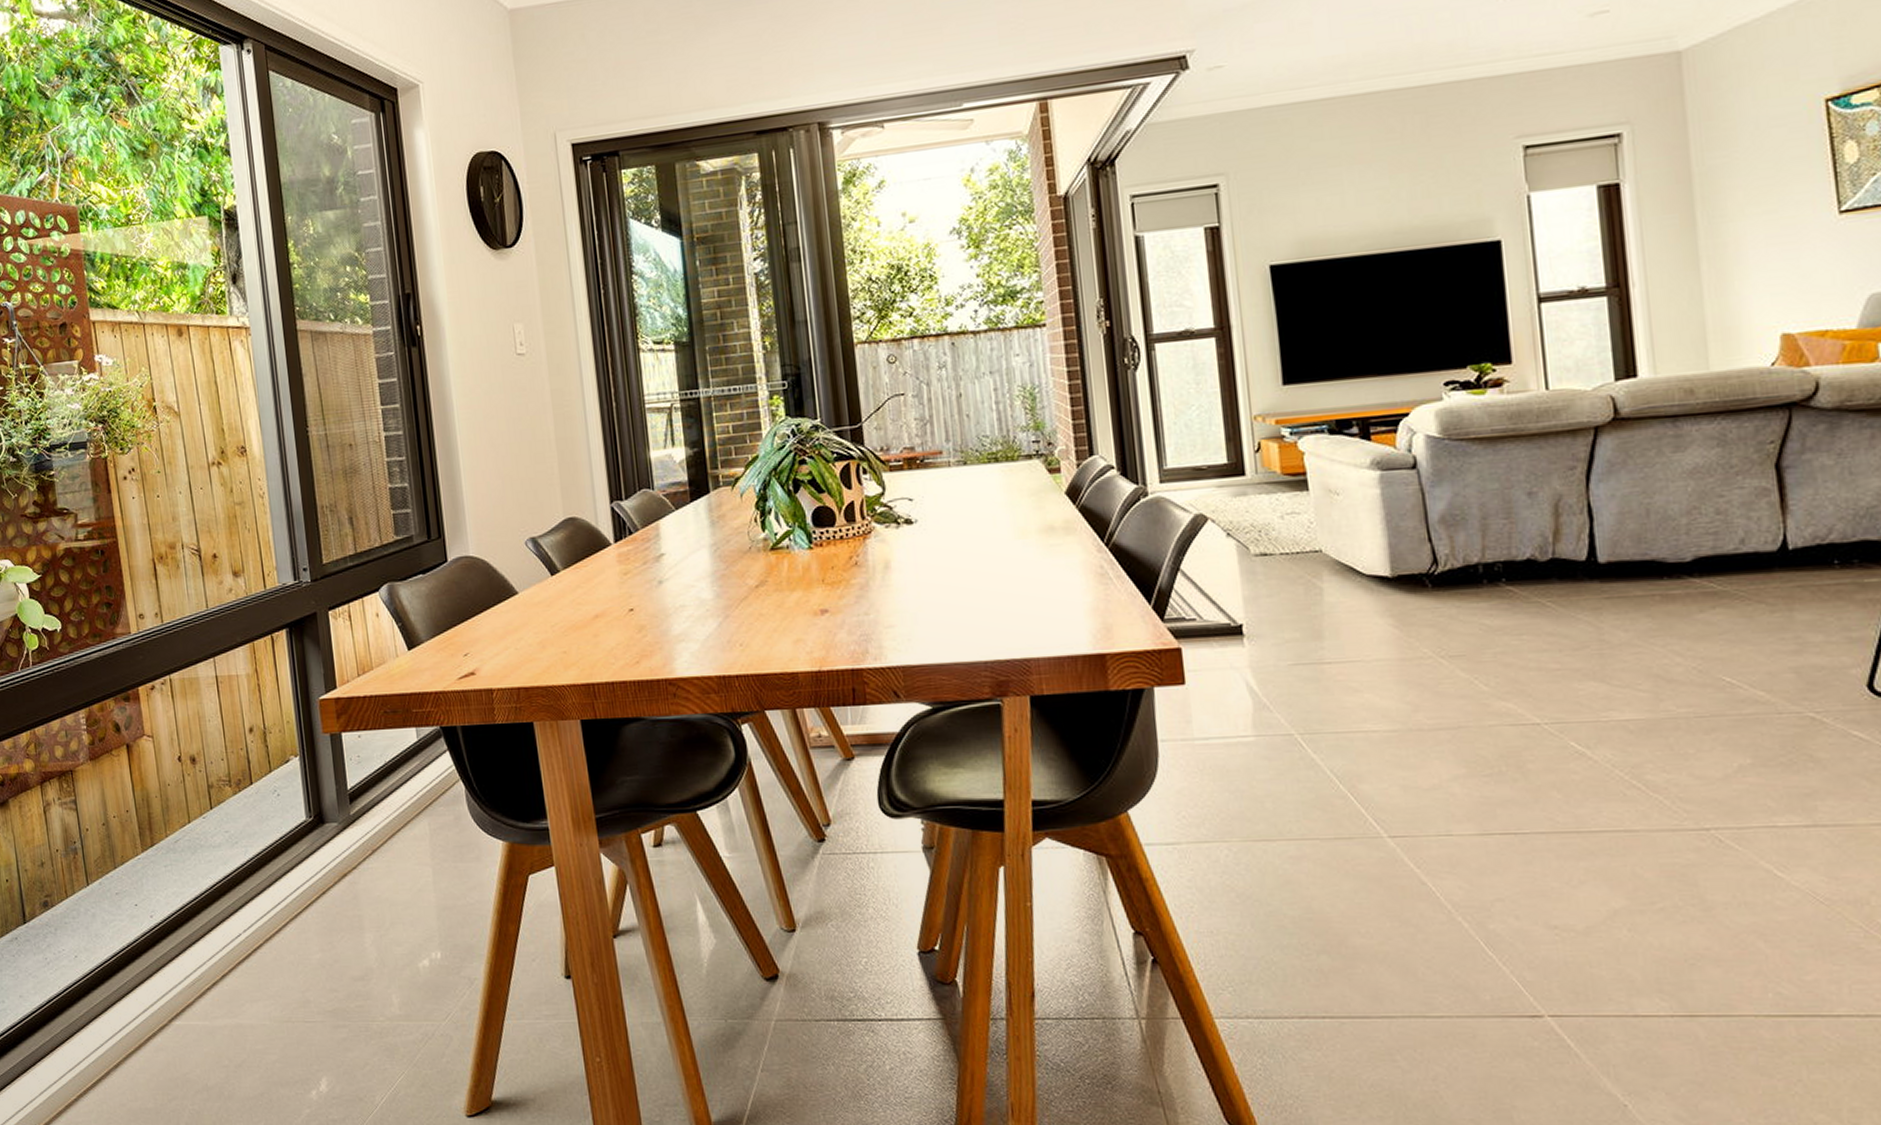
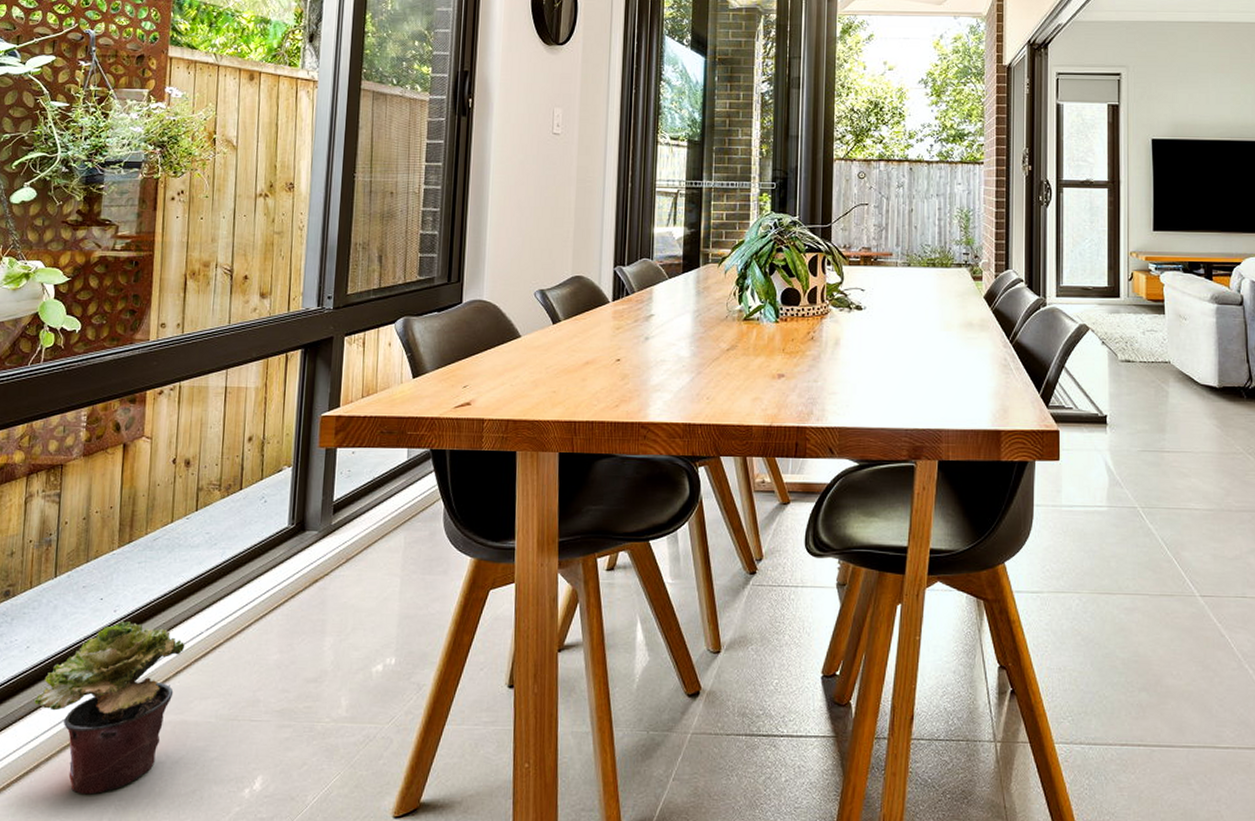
potted plant: none [91,927,226,1100] -> present [33,621,185,795]

